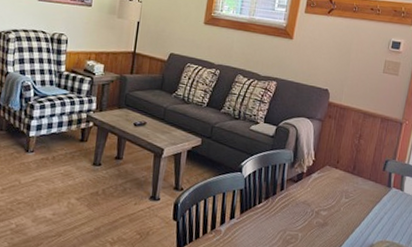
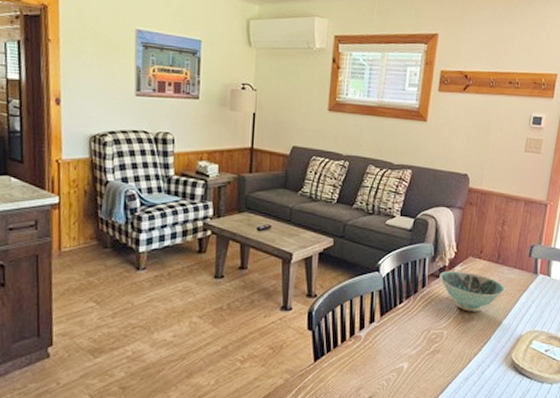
bowl: none [297,177,360,218] -> present [440,270,506,312]

